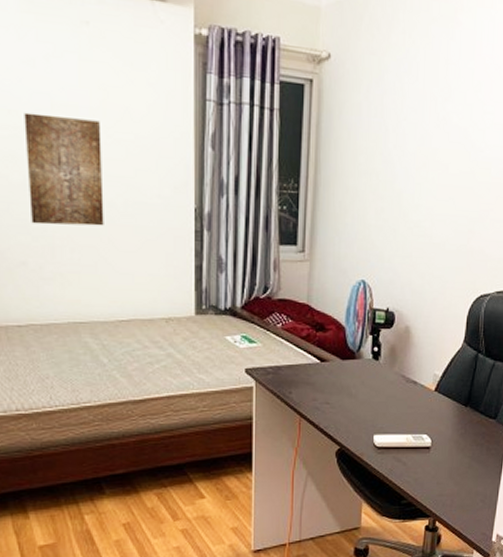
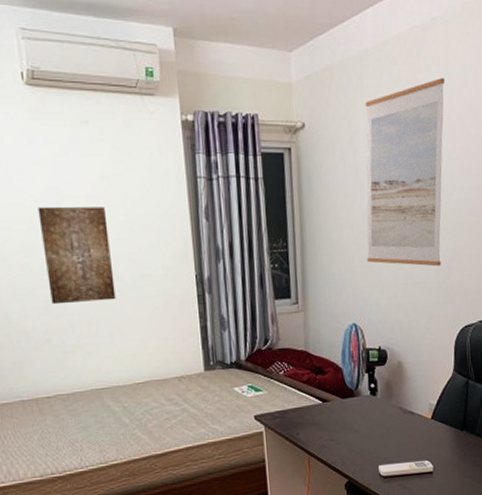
wall art: none [383,22,487,228] -> present [365,78,445,267]

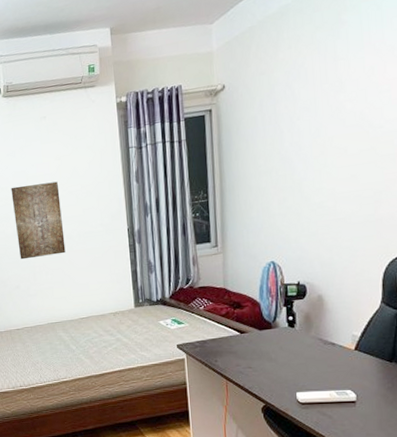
wall art: present [365,78,445,267] -> none [285,12,374,204]

